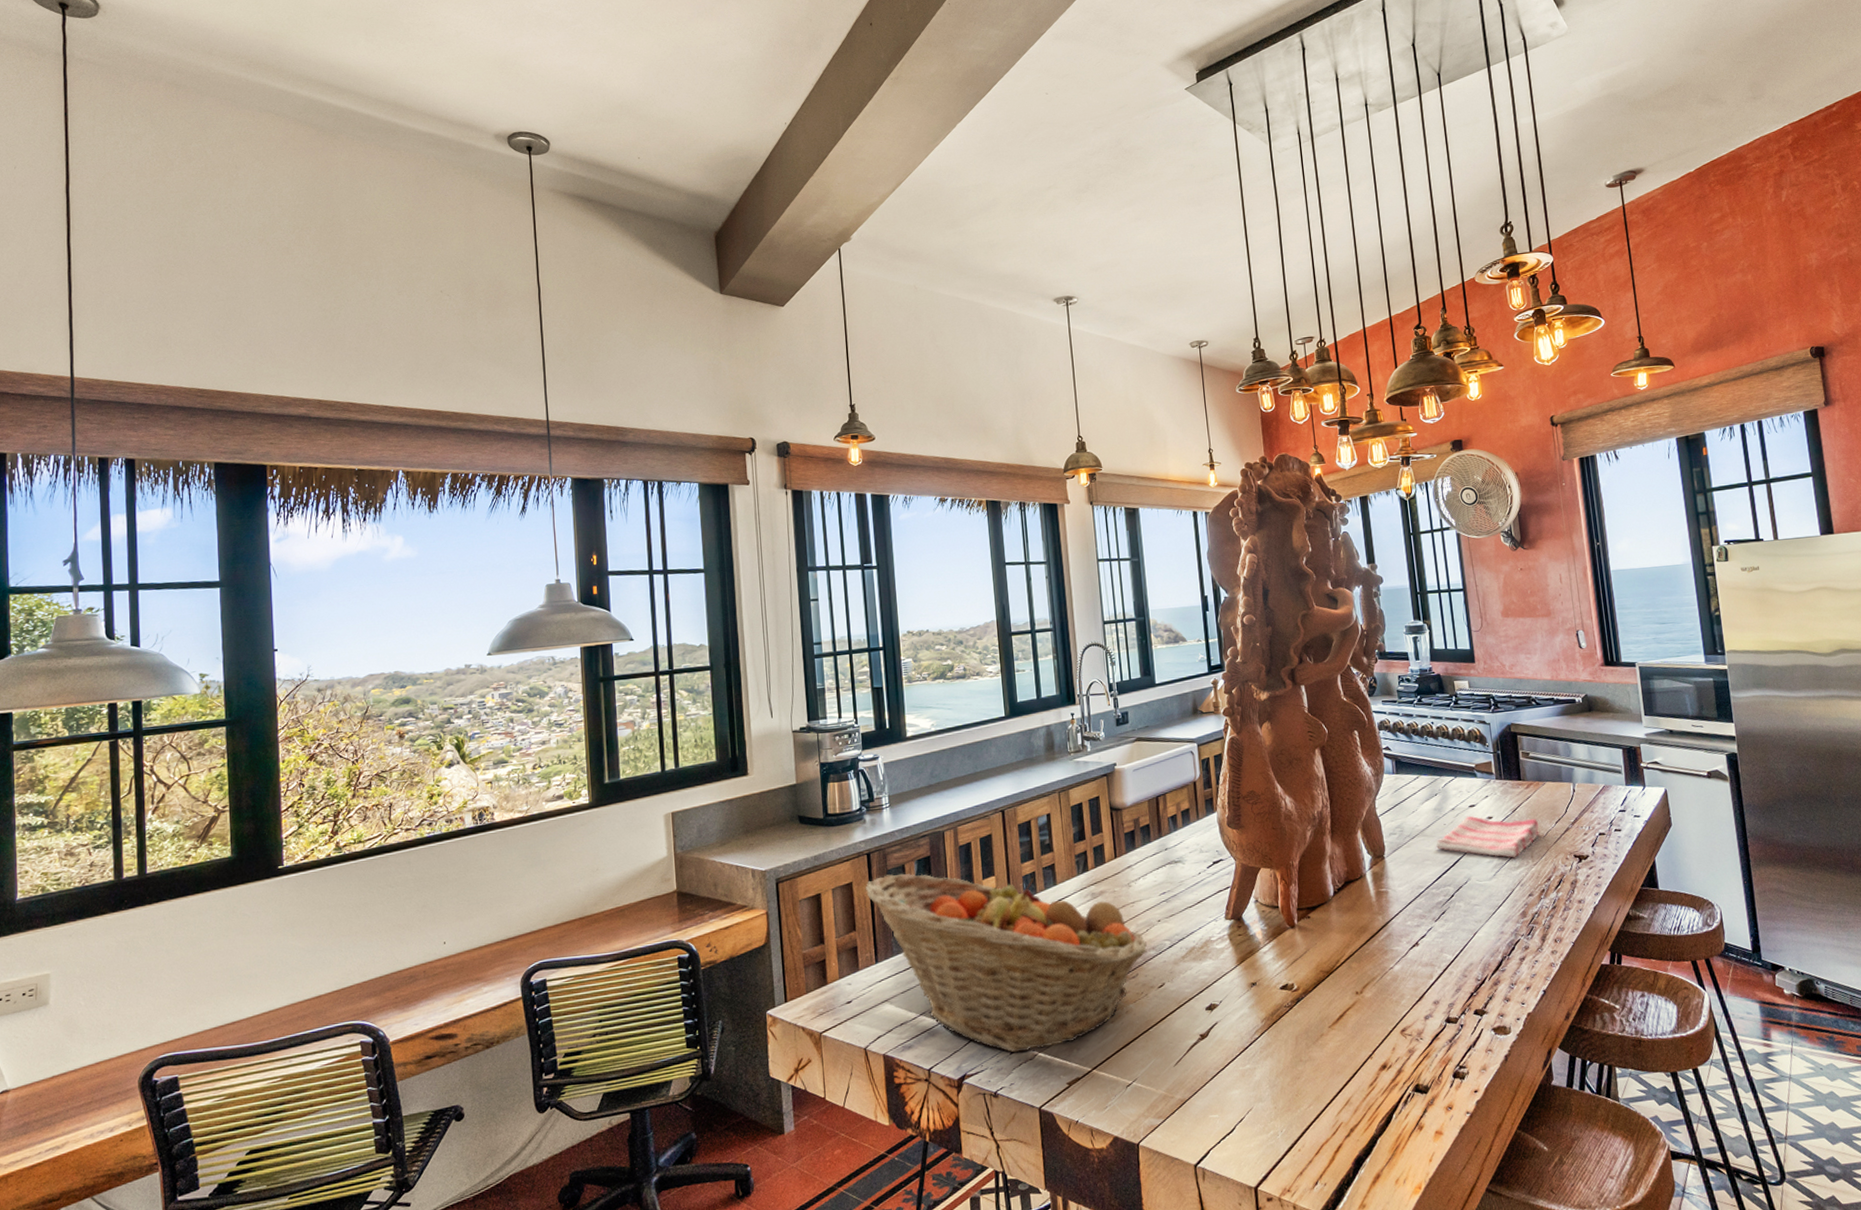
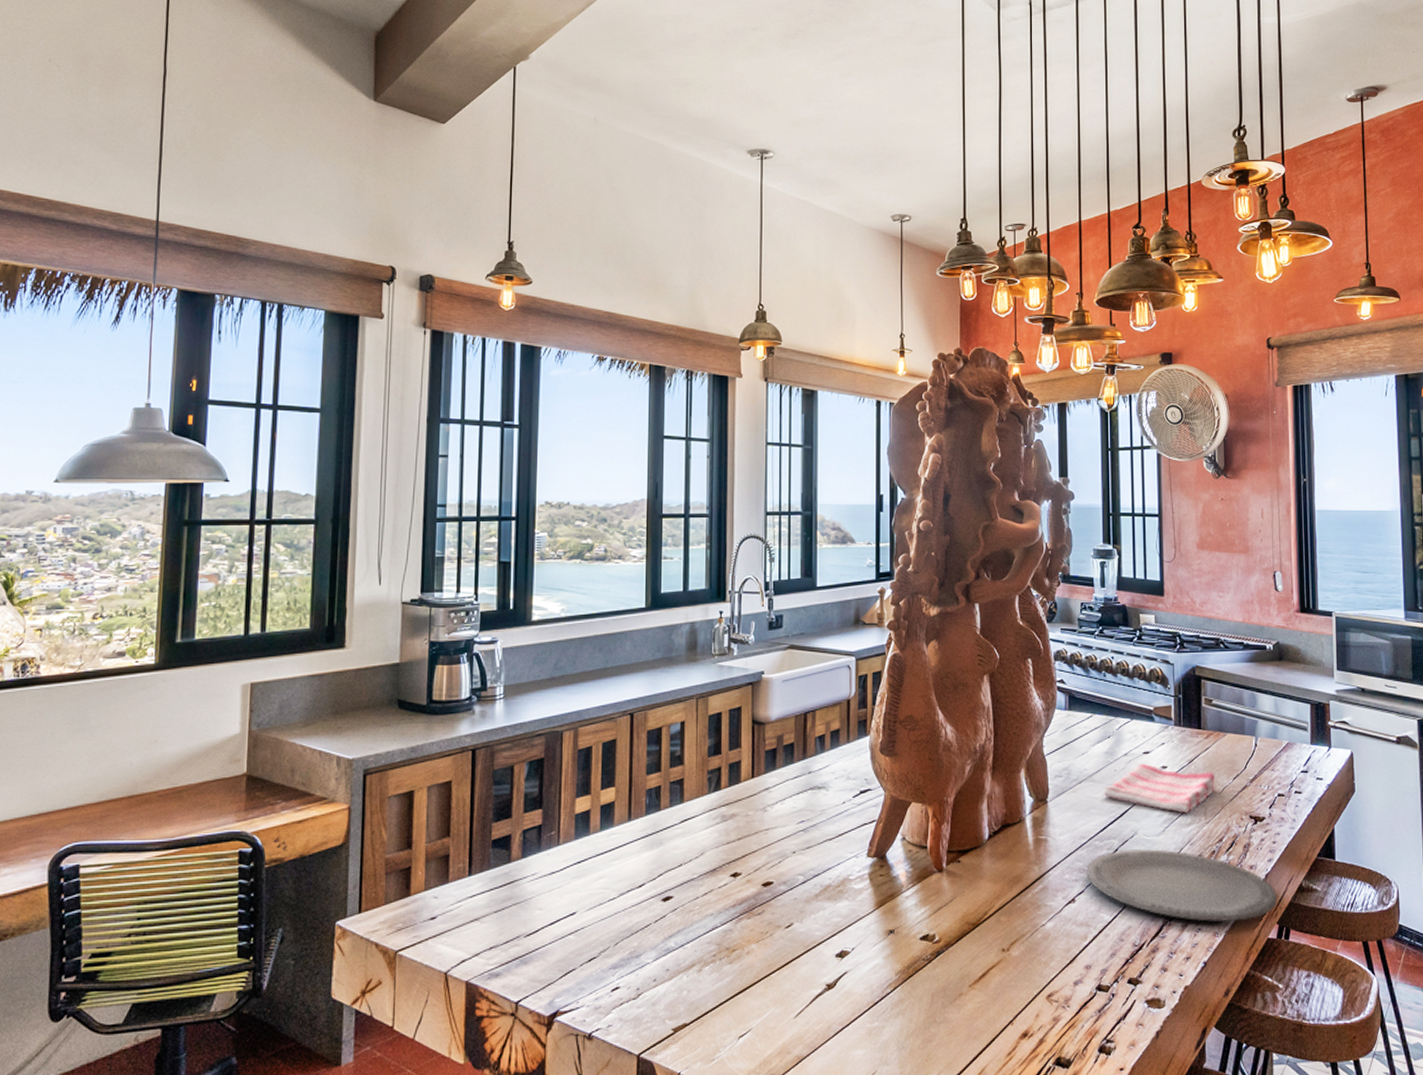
fruit basket: present [865,873,1147,1053] -> none [465,775,777,991]
plate: none [1426,891,1608,954] -> present [1086,849,1278,923]

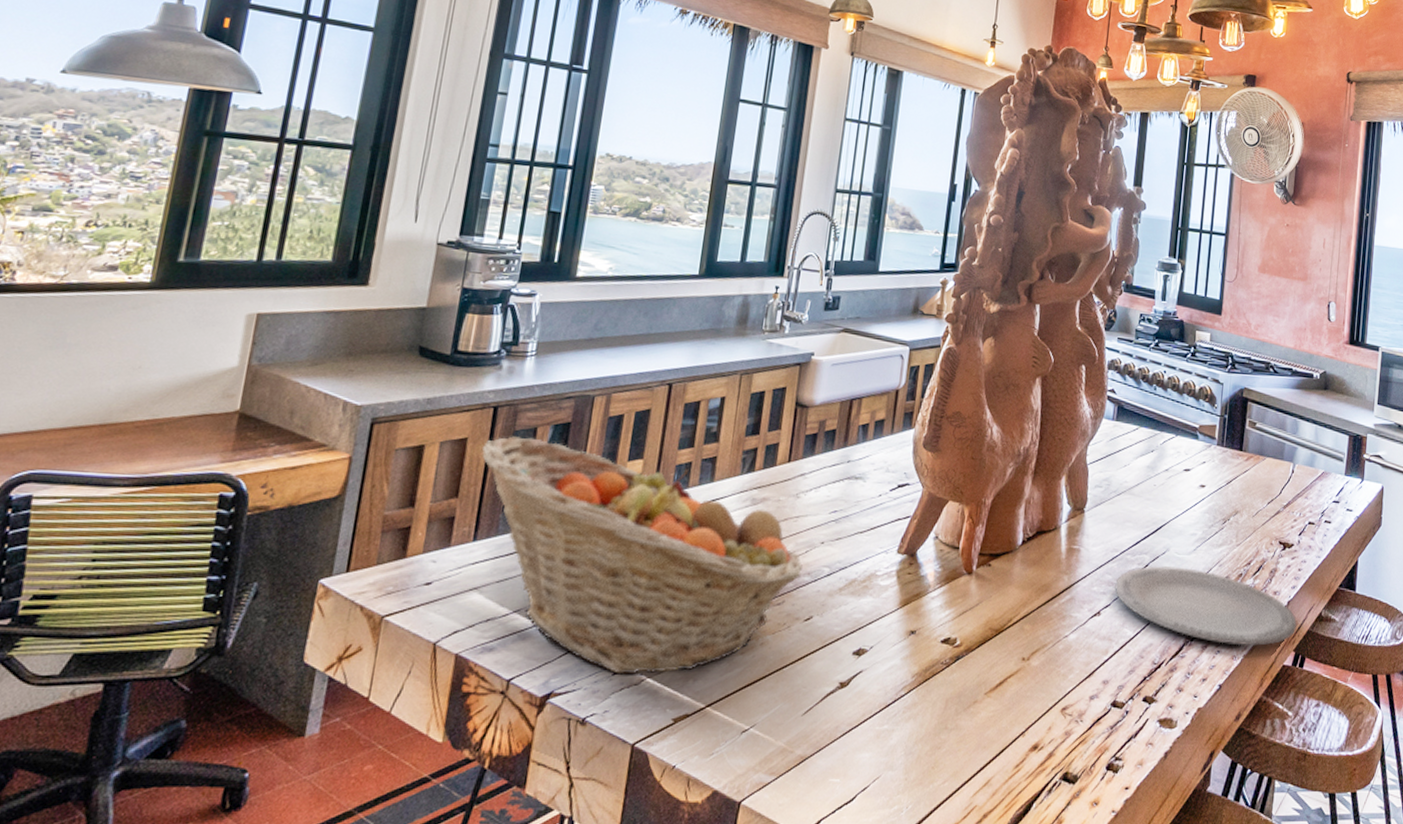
fruit basket: none [465,775,777,991] -> present [481,436,803,675]
dish towel: present [1104,763,1215,814] -> none [1141,480,1250,535]

